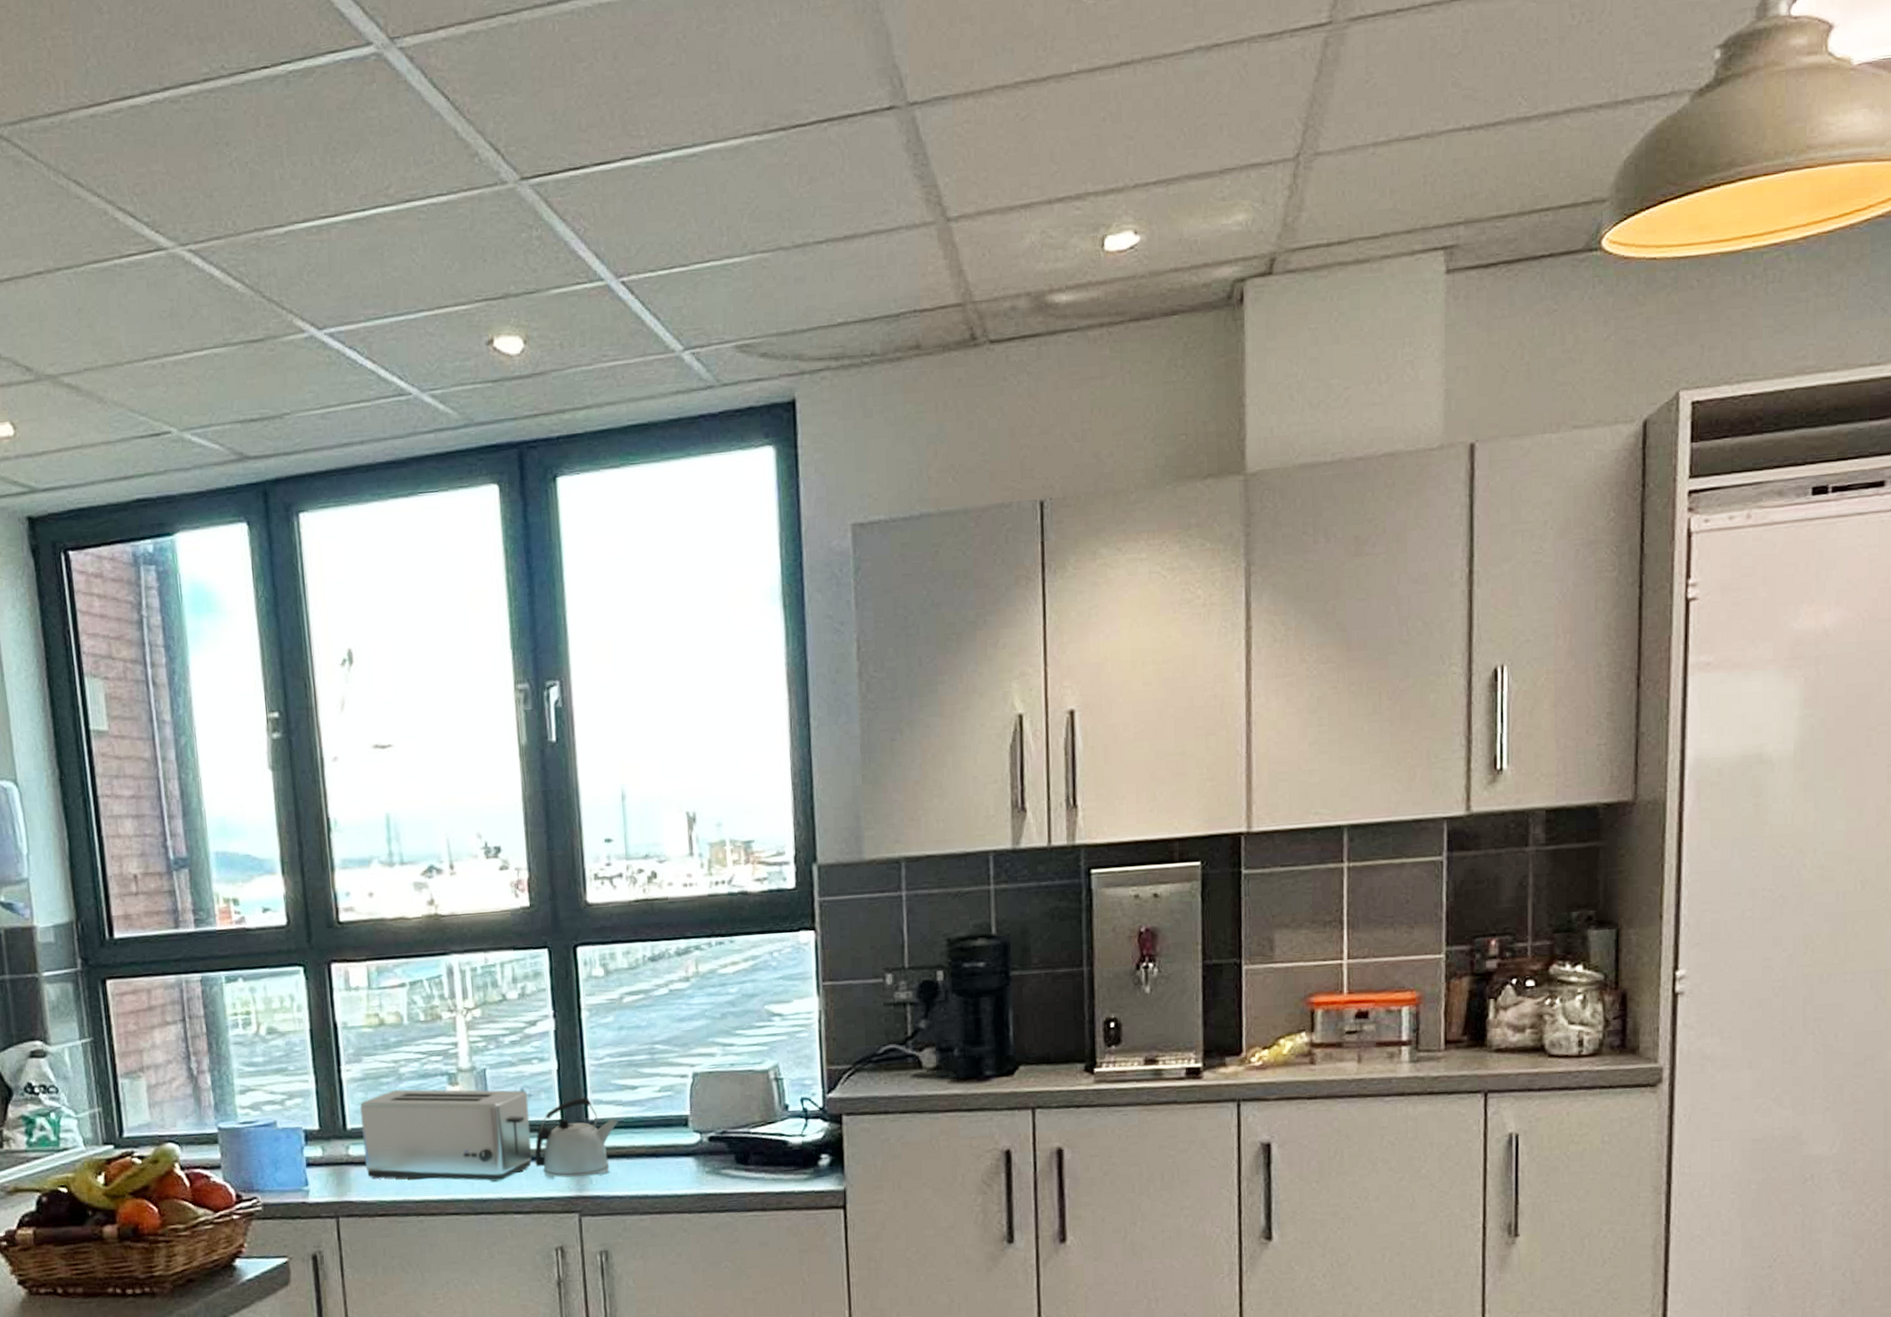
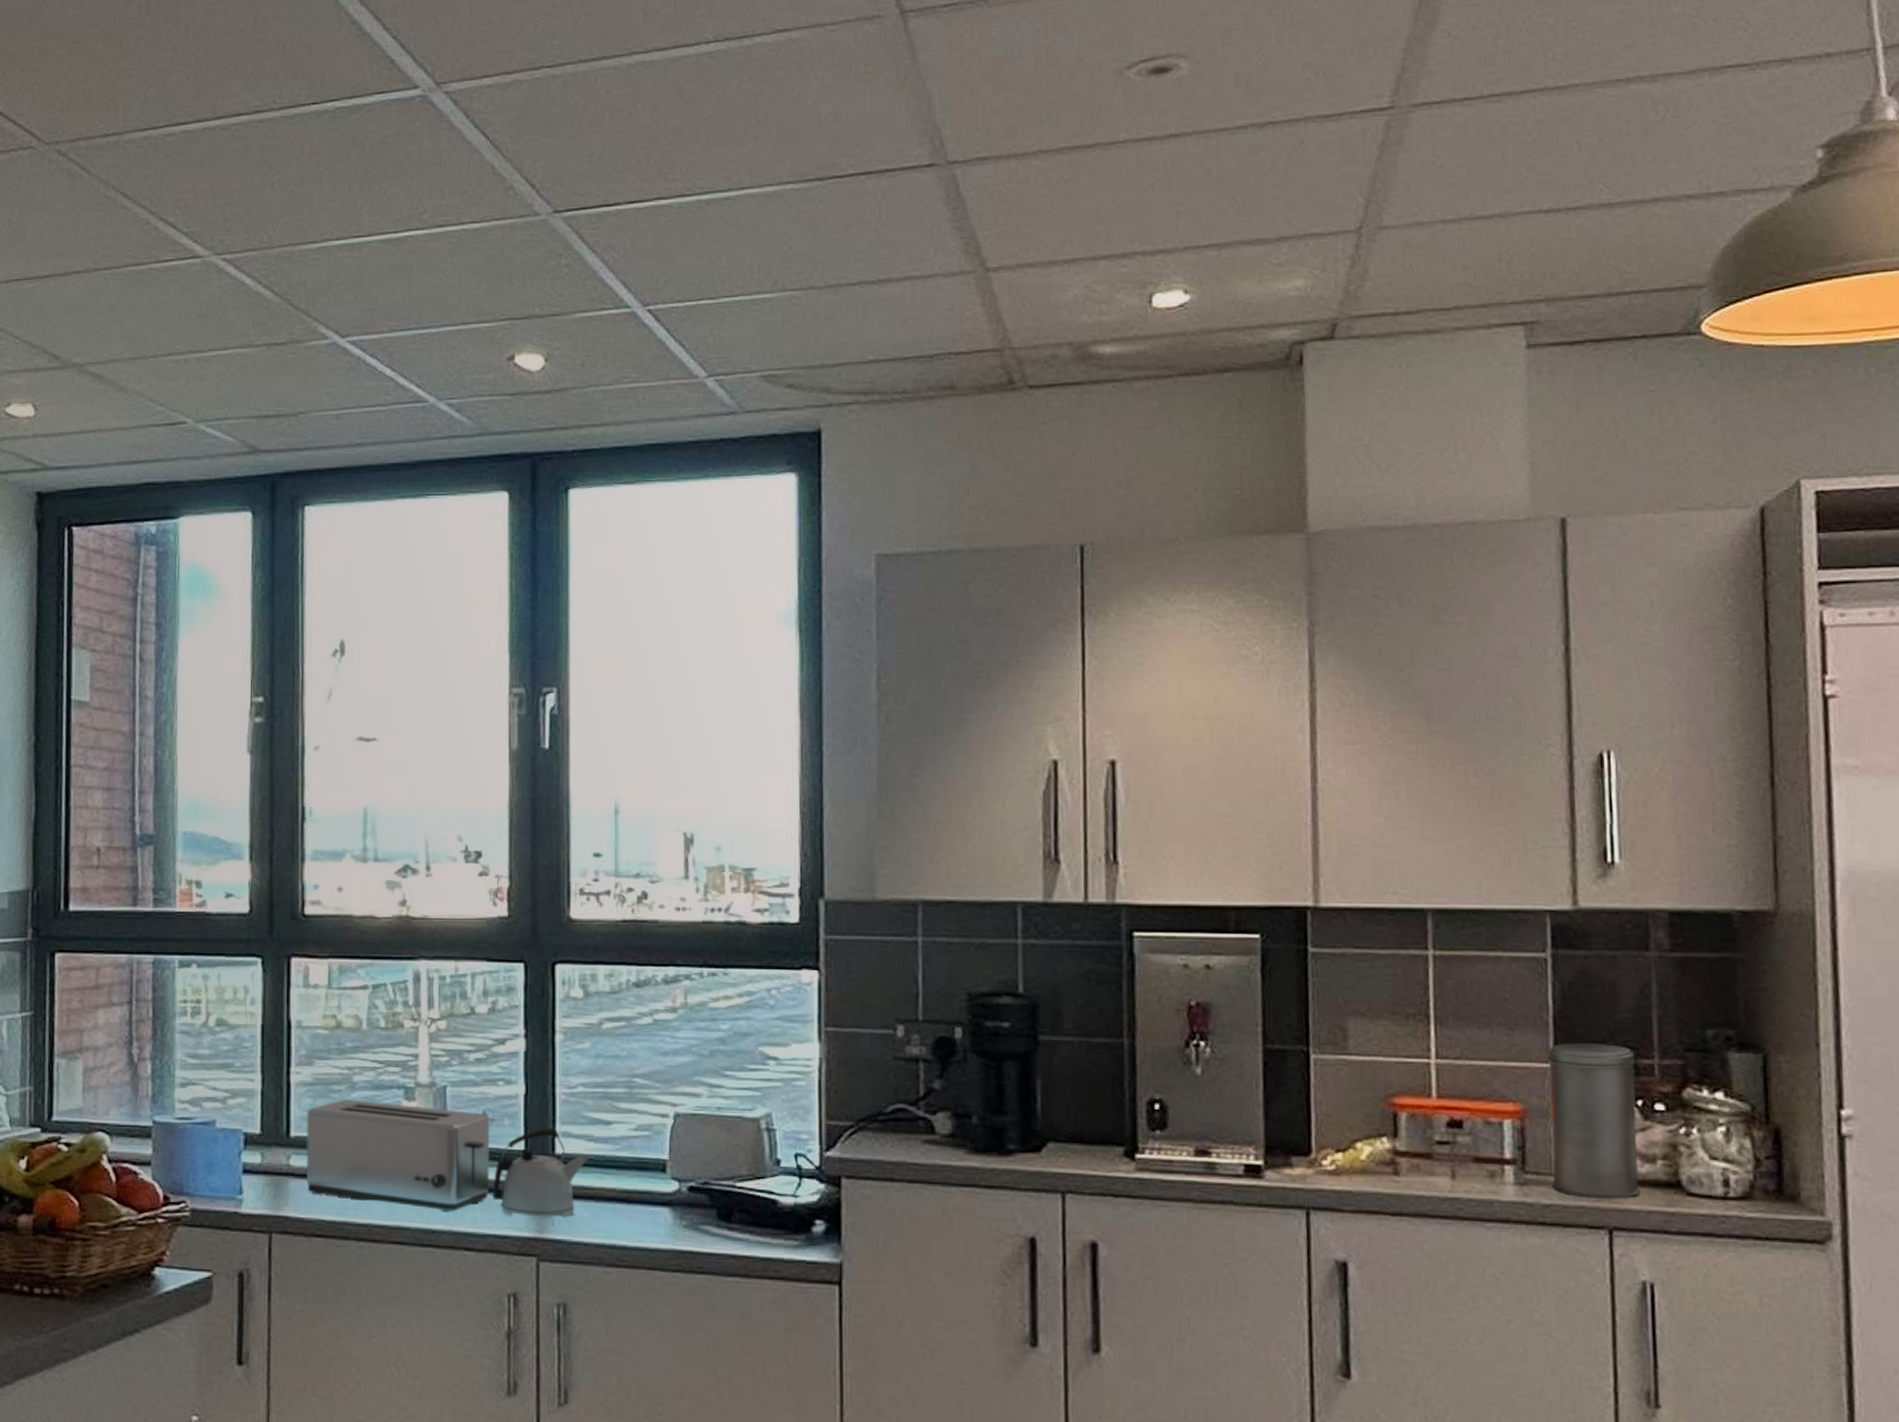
canister: none [1439,932,1512,1068] -> present [1547,1043,1641,1199]

